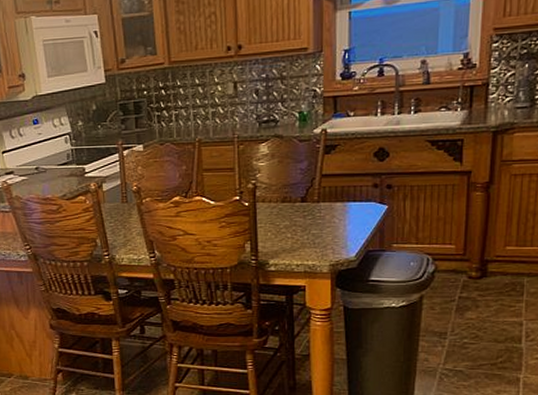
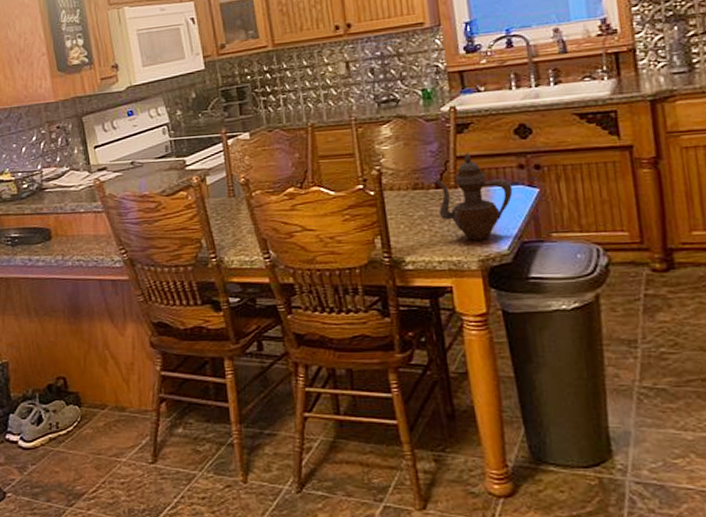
teapot: none [300,172,366,248] -> present [434,153,513,241]

